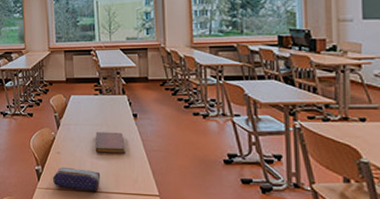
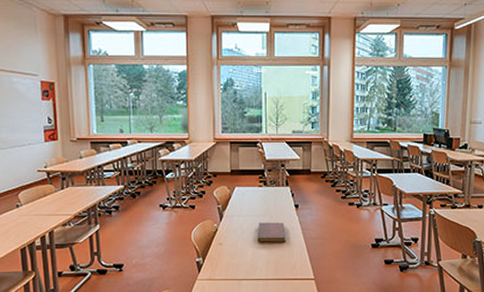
pencil case: present [52,167,101,191] -> none [213,257,261,279]

